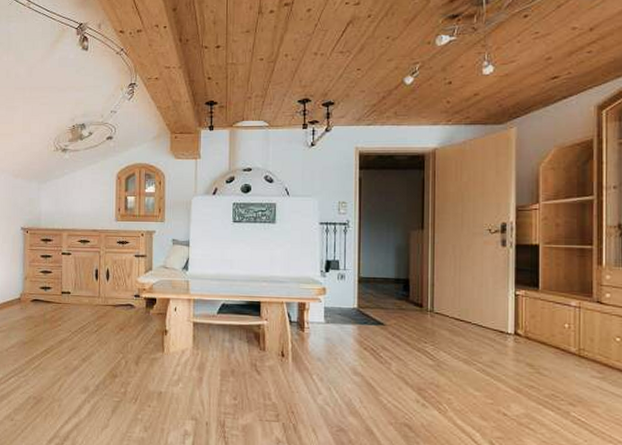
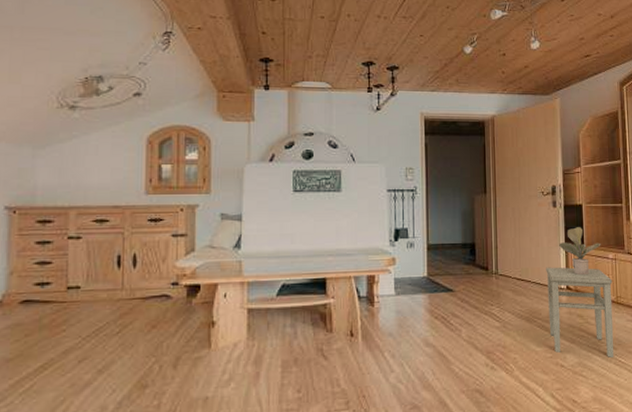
stool: none [490,309,574,414] -> present [546,267,614,358]
potted plant: none [507,269,561,322] -> present [559,227,601,276]

